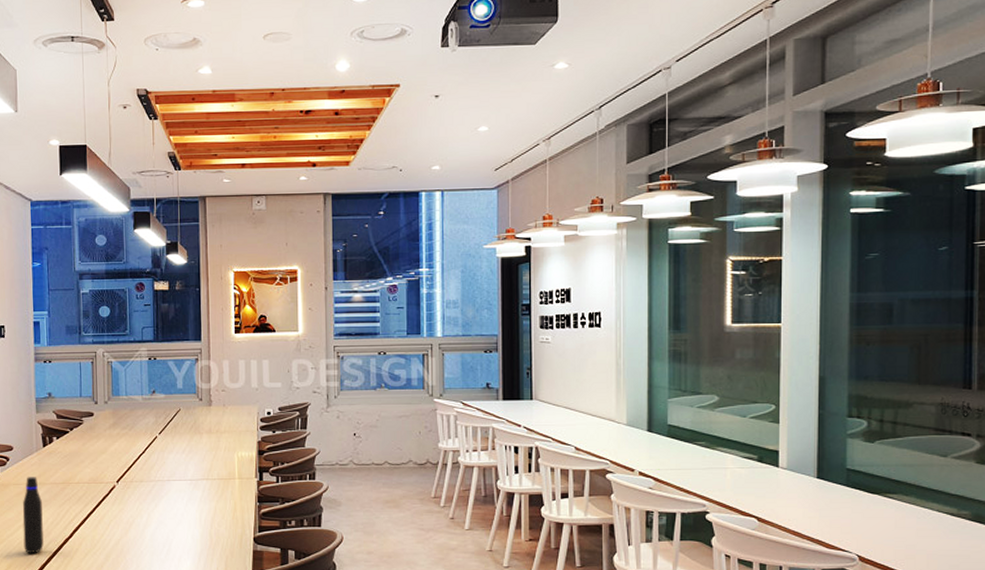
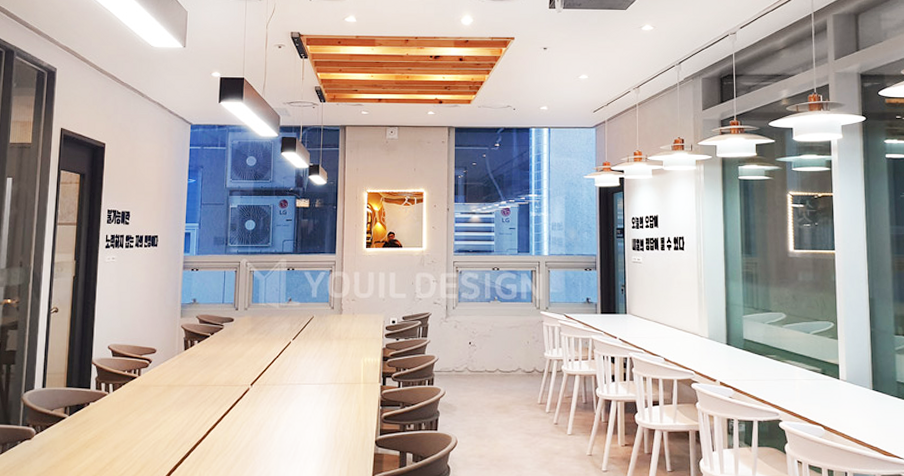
water bottle: present [22,477,44,554] -> none [158,379,179,455]

